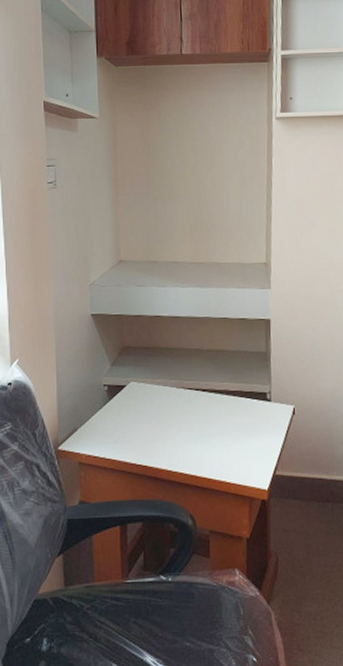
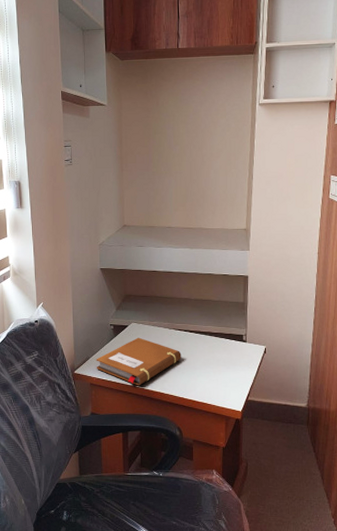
notebook: none [86,400,193,463] -> present [96,337,182,386]

